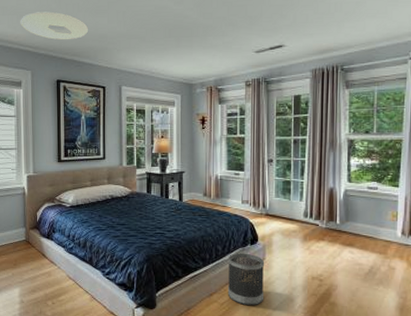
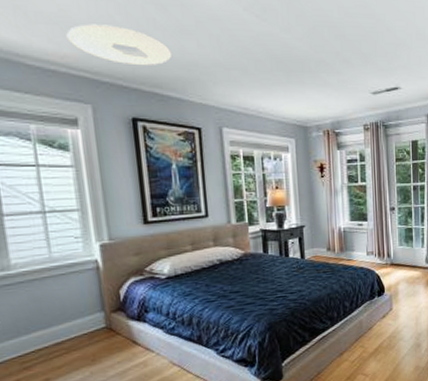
wastebasket: present [227,253,265,305] -> none [356,305,394,359]

